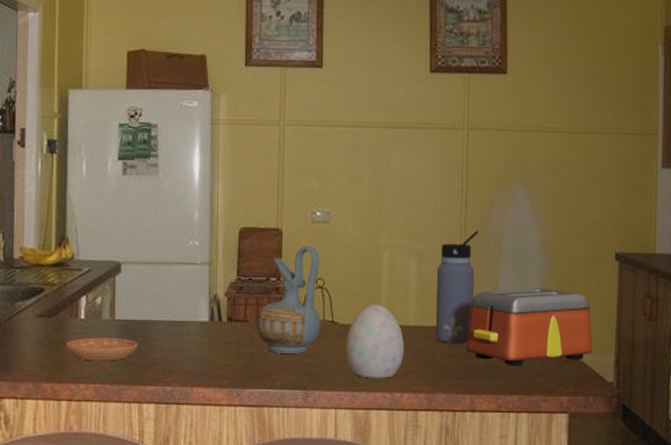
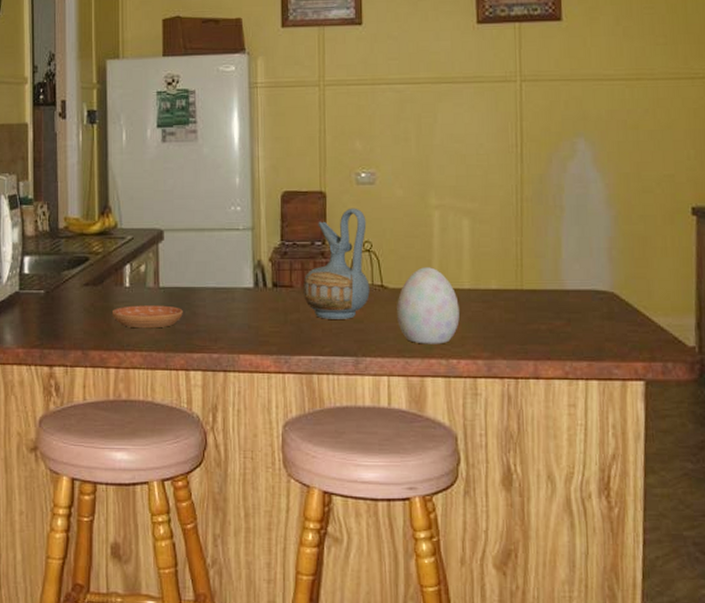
water bottle: present [435,230,479,343] -> none [491,187,537,307]
toaster: present [466,288,593,367] -> none [527,247,670,331]

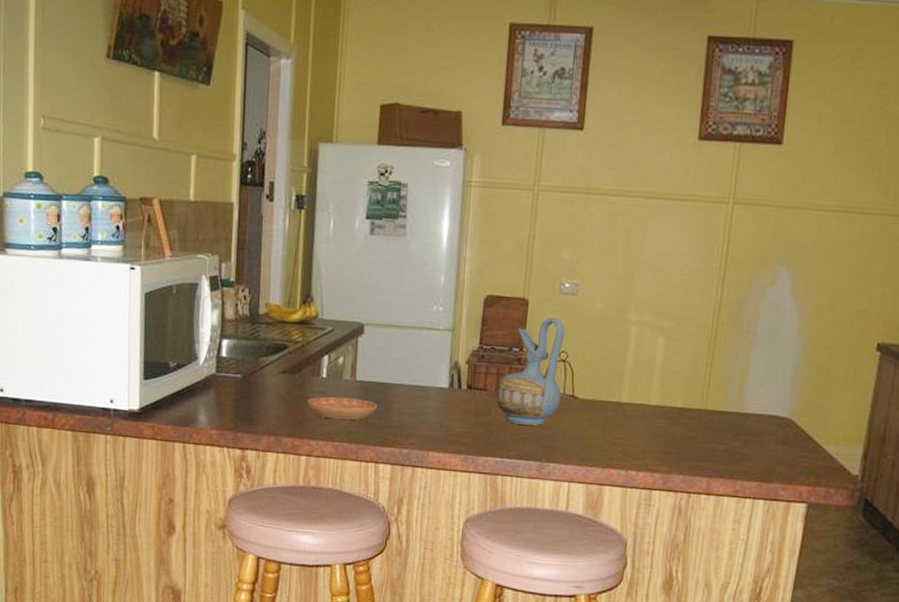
decorative egg: present [397,267,460,344] -> none [584,381,645,456]

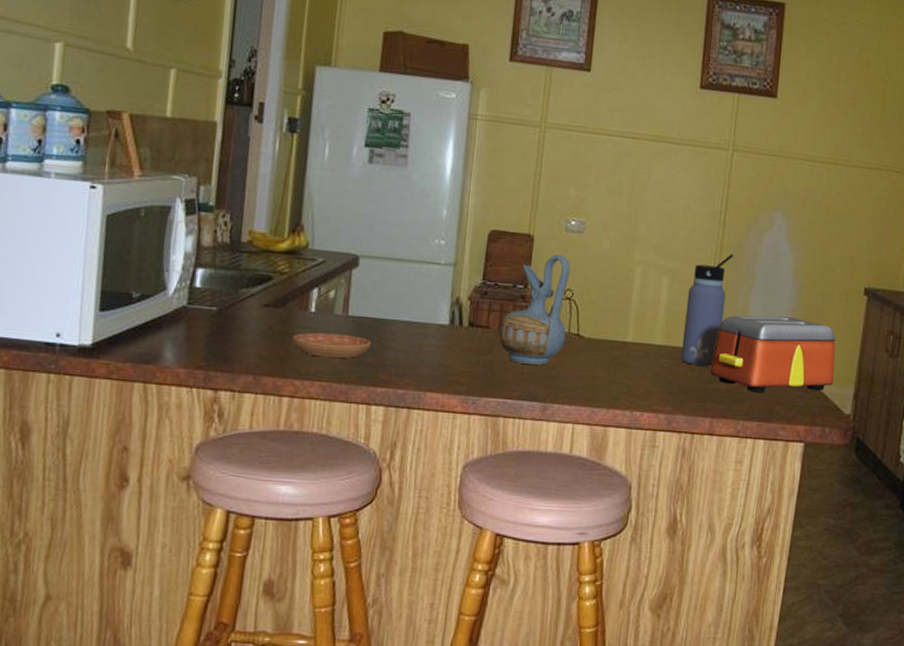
water bottle: none [677,311,734,426] -> present [681,253,734,367]
toaster: none [708,374,844,454] -> present [710,315,836,394]

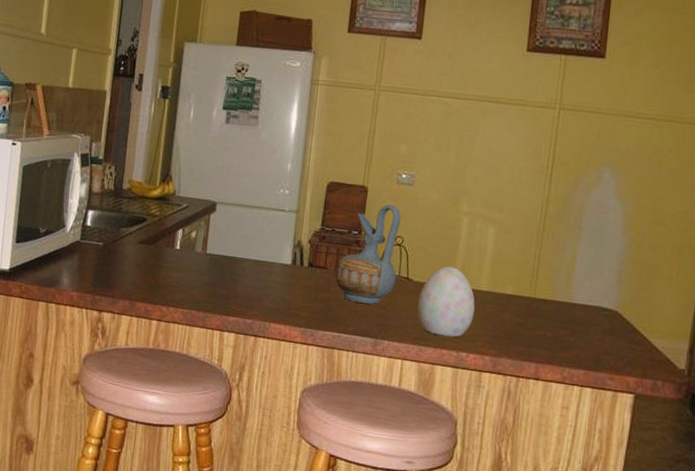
saucer: present [291,332,371,359] -> none [160,266,225,290]
decorative egg: none [589,320,649,396] -> present [417,266,475,338]
water bottle: present [681,253,734,367] -> none [506,207,561,314]
toaster: present [710,315,836,394] -> none [536,266,669,345]

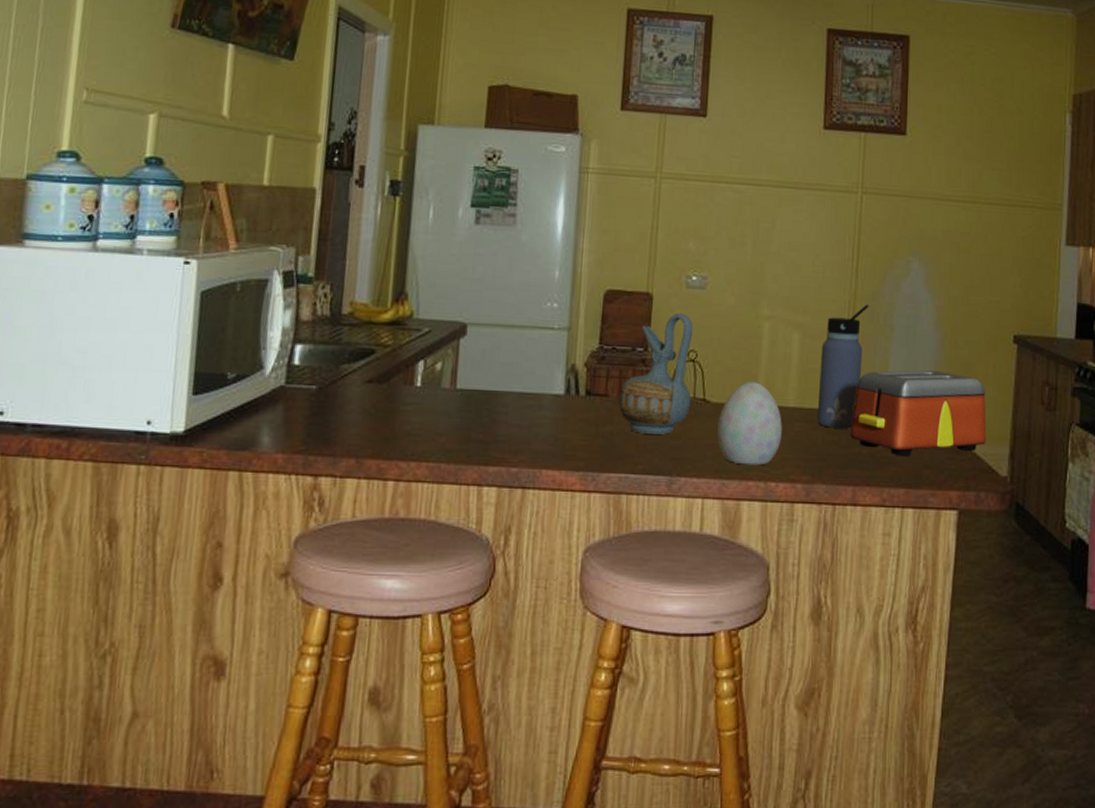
water bottle: none [506,207,561,314] -> present [817,304,870,429]
toaster: none [536,266,669,345] -> present [850,370,987,457]

